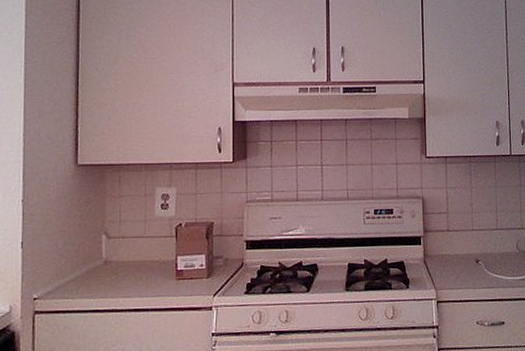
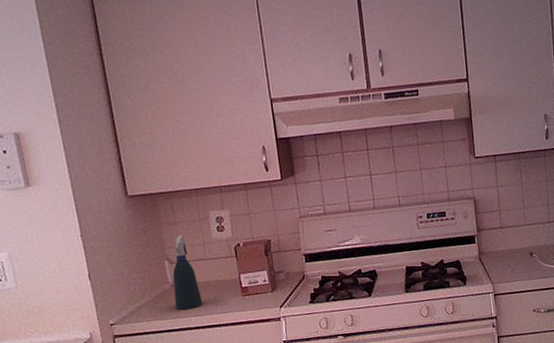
spray bottle: none [104,209,134,290] -> present [172,234,203,311]

